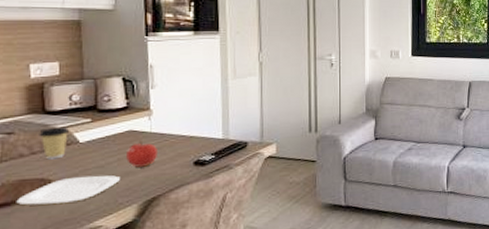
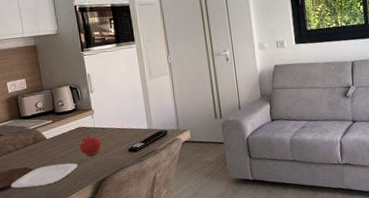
coffee cup: present [39,126,69,160] -> none [19,128,38,153]

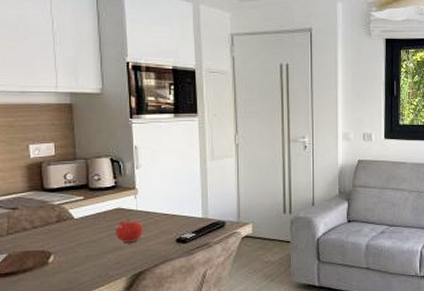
plate: present [10,163,77,189] -> none [21,249,110,276]

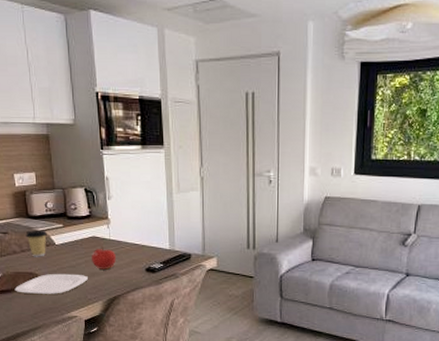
plate: none [21,249,110,276] -> present [14,273,88,295]
coffee cup: none [39,203,64,234] -> present [25,230,47,257]

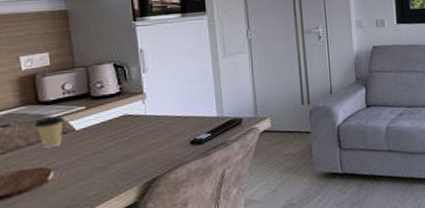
plate: present [14,273,88,295] -> none [16,160,118,196]
fruit: present [92,245,116,270] -> none [123,123,154,151]

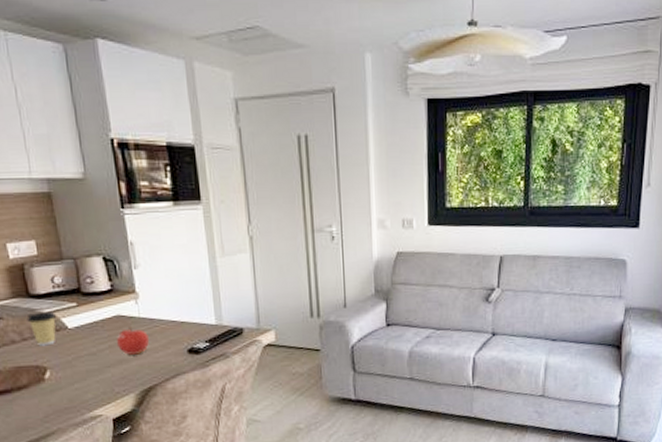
fruit: none [123,123,154,151] -> present [117,325,149,355]

